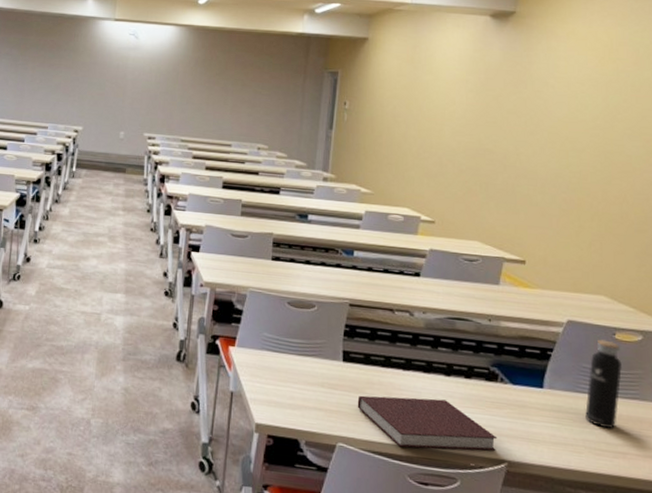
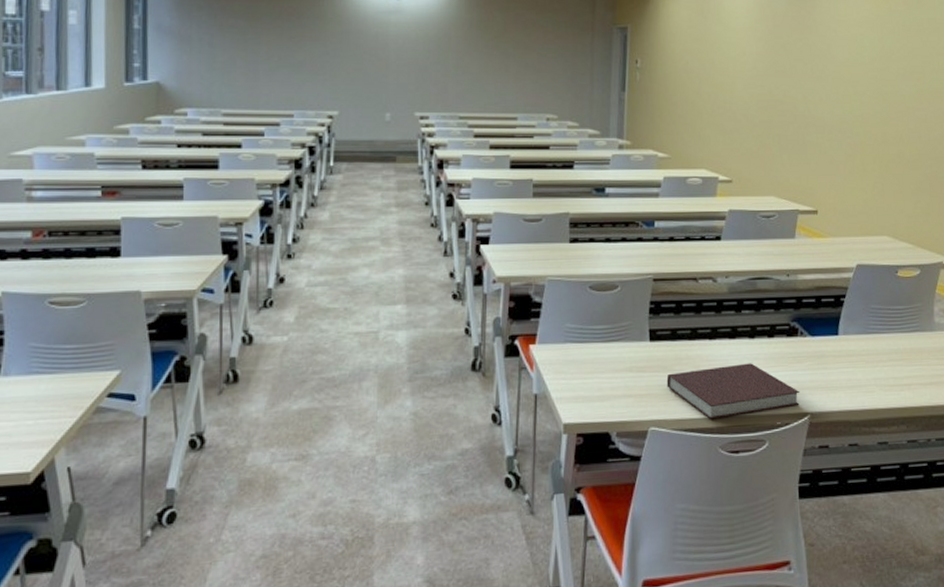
water bottle: present [585,333,622,429] -> none [875,272,904,364]

